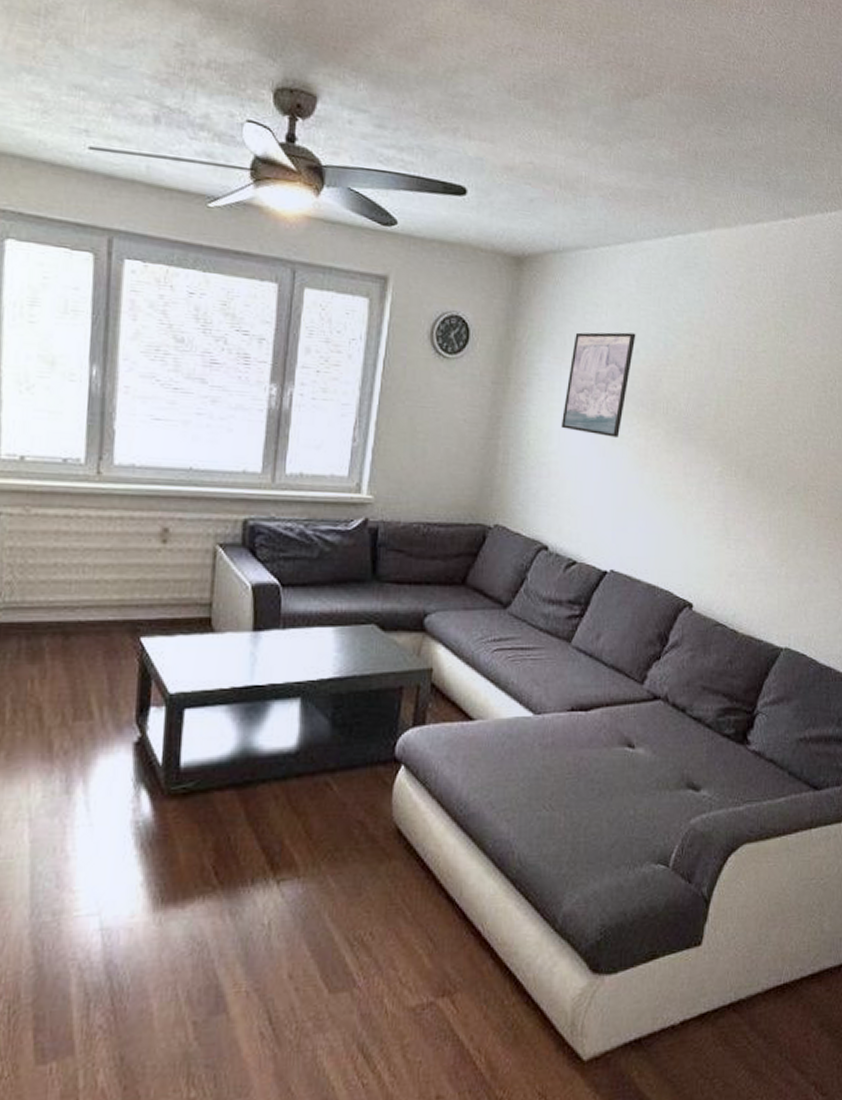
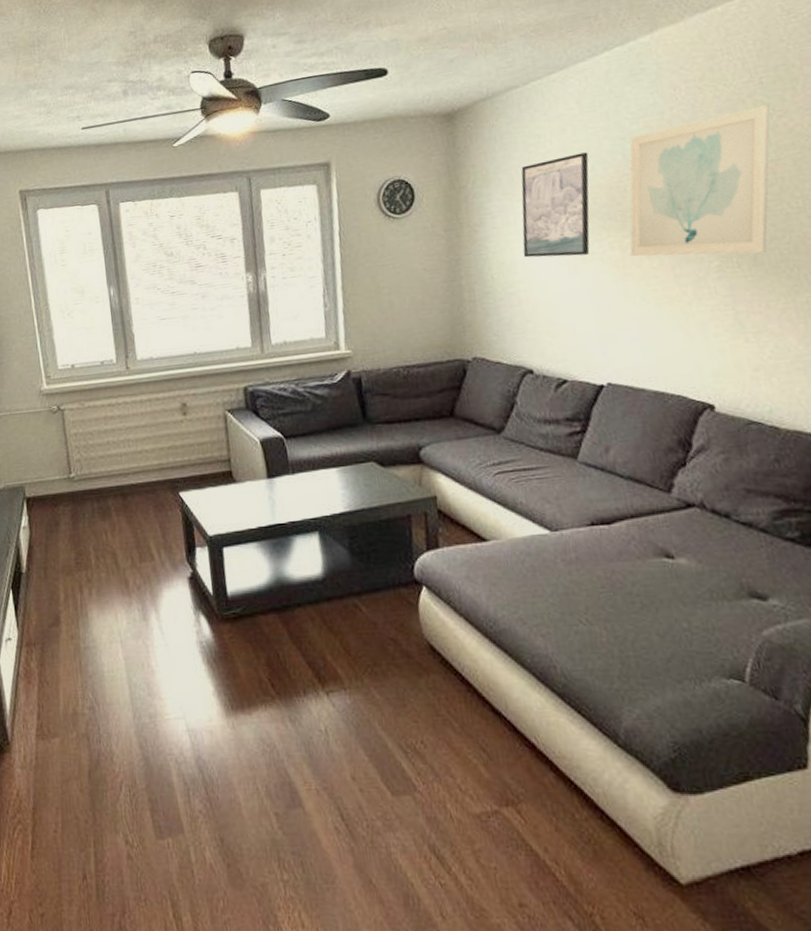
wall art: none [653,327,785,466] -> present [630,105,770,257]

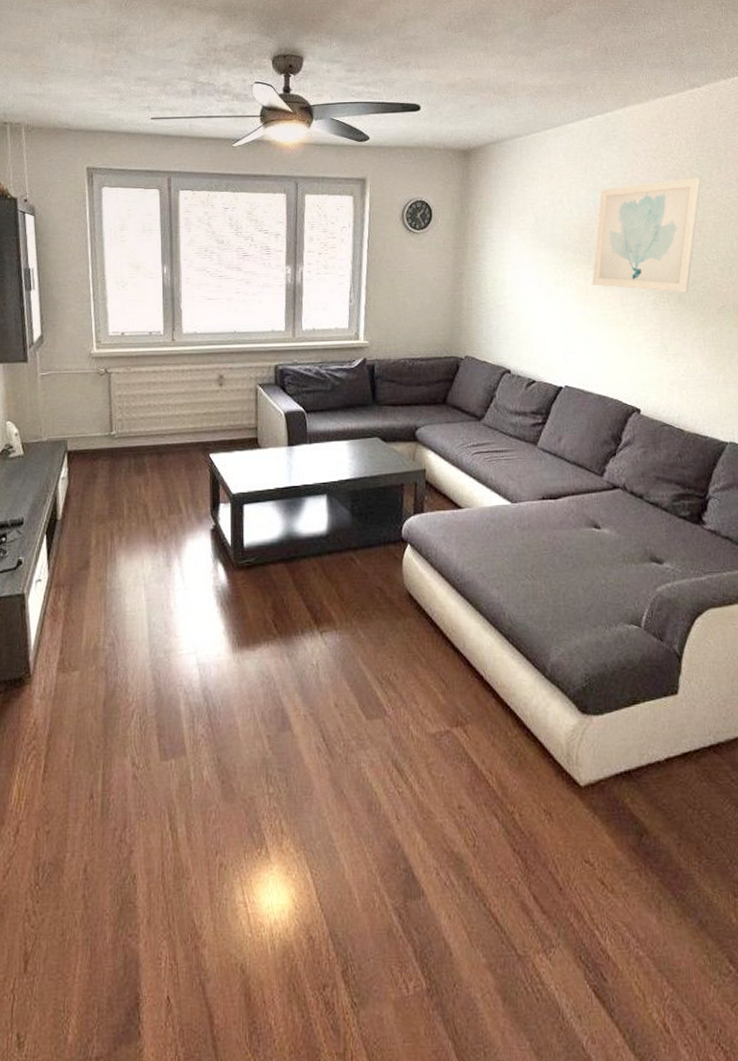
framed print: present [521,152,590,258] -> none [512,197,569,280]

